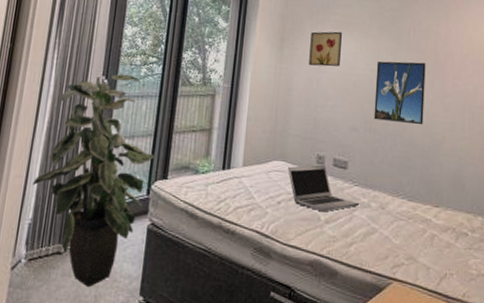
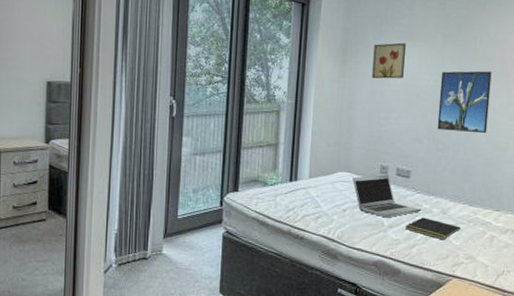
indoor plant: present [33,73,156,286] -> none [115,94,227,286]
notepad: none [342,212,400,238] -> present [405,217,461,240]

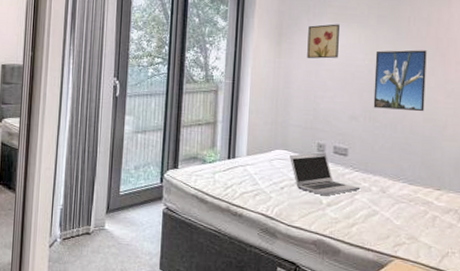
notepad: present [405,217,461,240] -> none [344,196,401,220]

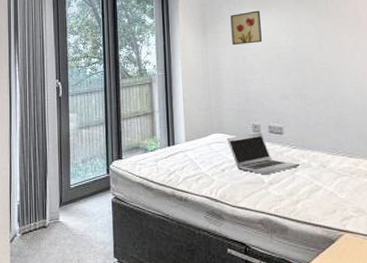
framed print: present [373,50,427,112] -> none [298,26,354,86]

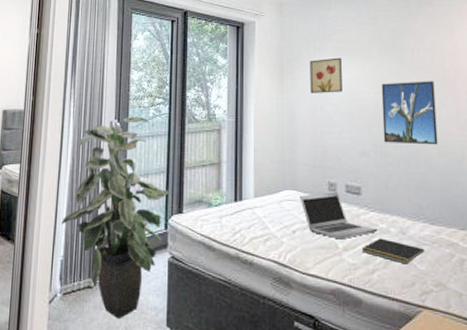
indoor plant: none [16,75,110,252] -> present [62,116,171,318]
notepad: none [286,172,344,194] -> present [361,238,425,264]
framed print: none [298,26,354,86] -> present [381,81,438,145]

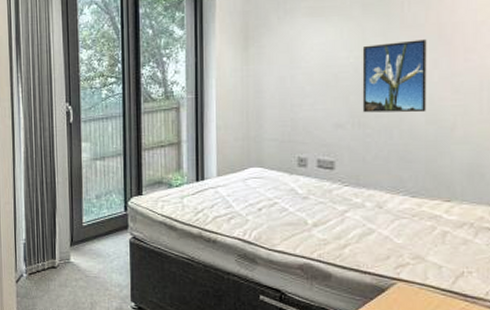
indoor plant: present [62,116,171,318] -> none [21,98,129,295]
laptop: present [300,192,378,240] -> none [266,167,352,216]
wall art: present [310,57,342,93] -> none [279,19,316,62]
notepad: present [361,238,425,264] -> none [333,213,403,238]

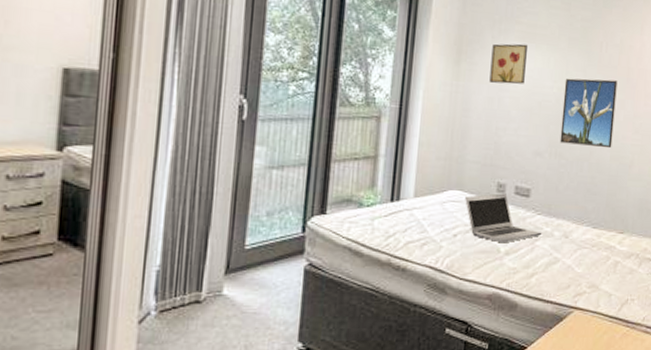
laptop: none [266,167,352,216] -> present [465,193,542,243]
wall art: none [279,19,316,62] -> present [489,43,527,85]

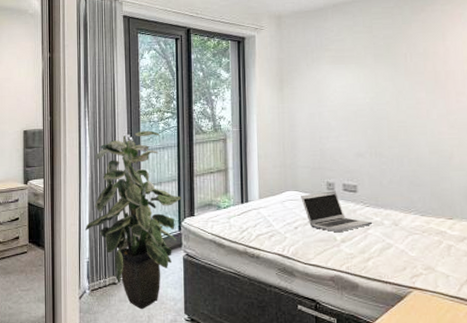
indoor plant: none [158,92,312,336] -> present [85,130,183,309]
wall art: present [489,43,527,85] -> none [308,66,339,101]
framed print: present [559,78,618,149] -> none [375,84,429,144]

